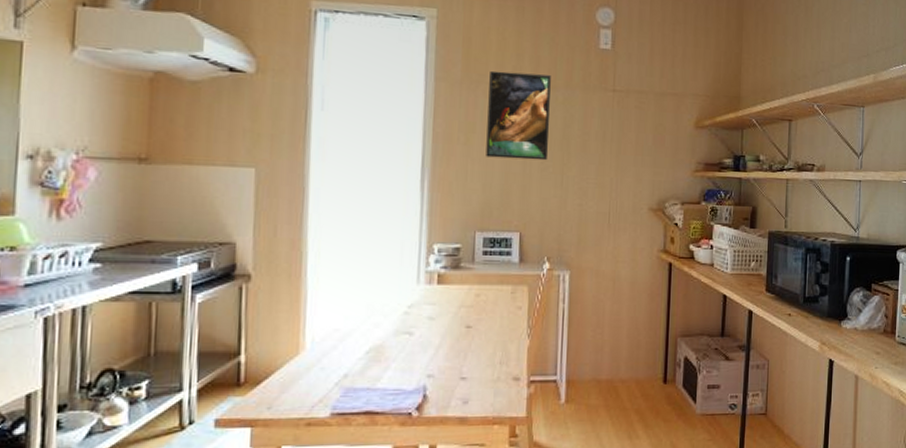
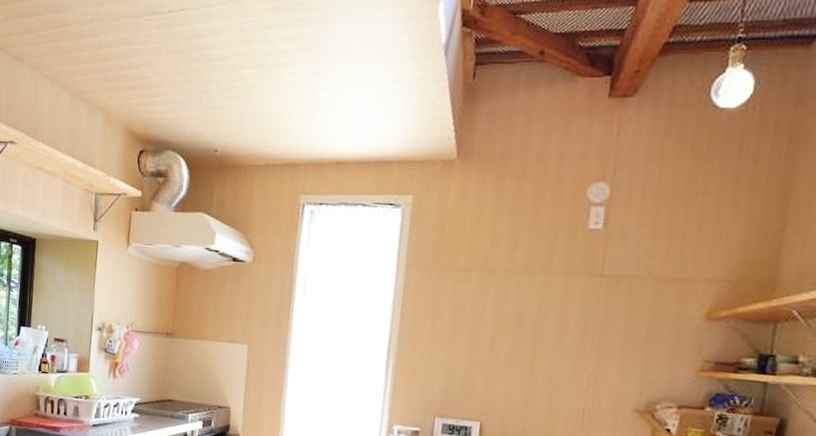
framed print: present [486,70,551,161] -> none [451,256,528,350]

